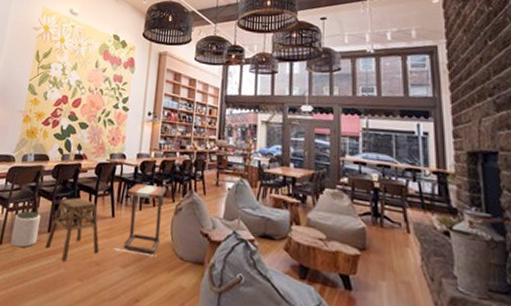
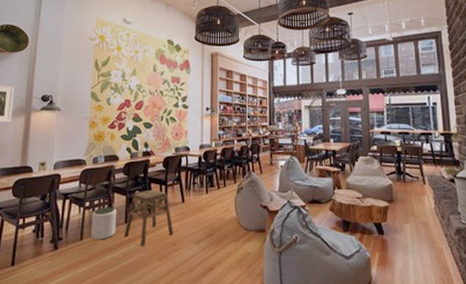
side table: present [113,183,167,257] -> none [186,171,229,231]

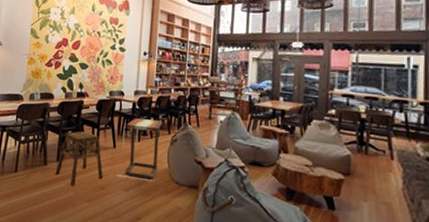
plant pot: present [90,207,116,240] -> none [24,143,49,175]
side table: none [186,171,229,231] -> present [115,118,163,182]

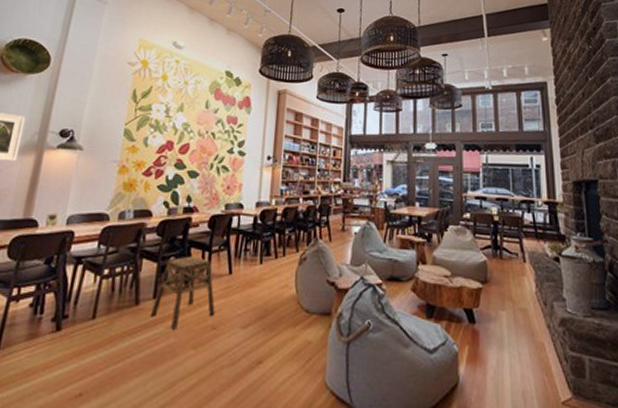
side table: present [115,118,163,182] -> none [231,235,290,312]

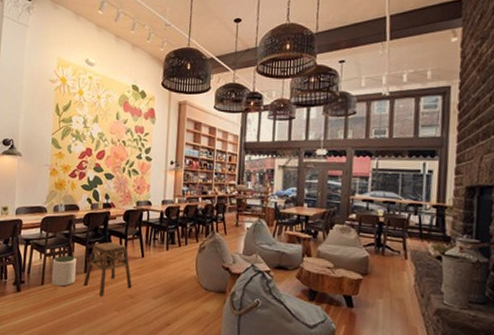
plant pot: none [106,276,143,320] -> present [51,255,76,287]

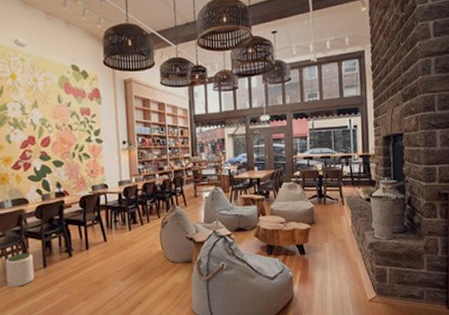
stool: present [83,242,132,296] -> none [44,231,98,289]

